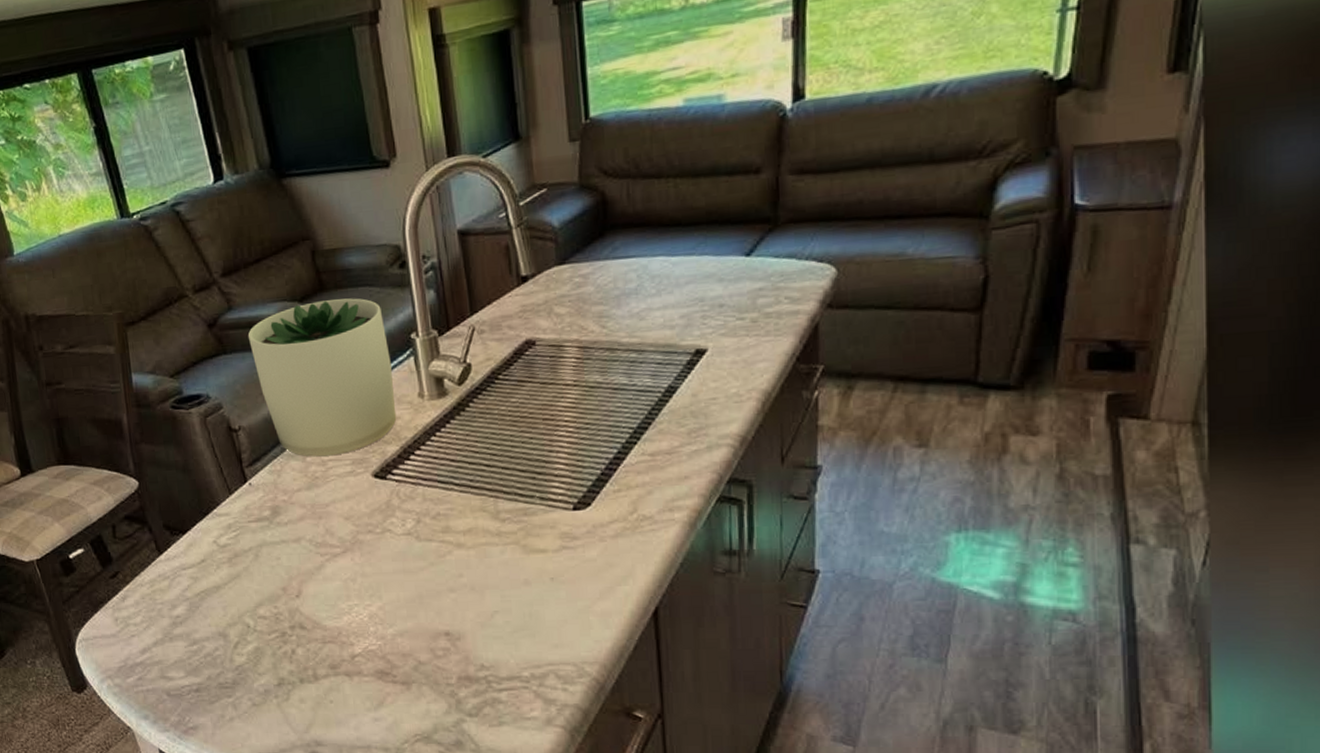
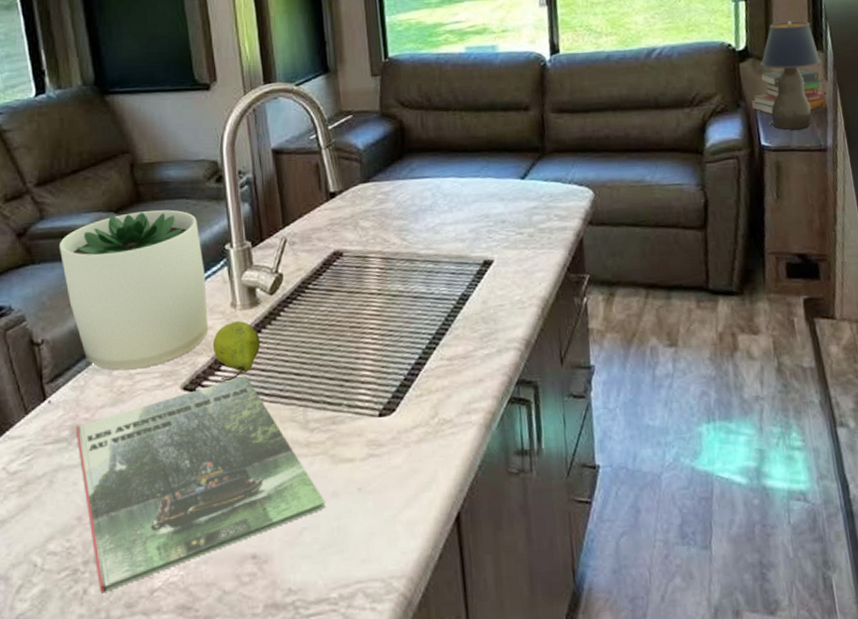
magazine: none [275,466,518,655] -> present [75,376,326,594]
fruit: none [401,411,449,471] -> present [212,321,260,382]
books: none [1066,97,1181,164] -> present [751,68,826,115]
table lamp: none [1089,31,1182,183] -> present [761,21,821,130]

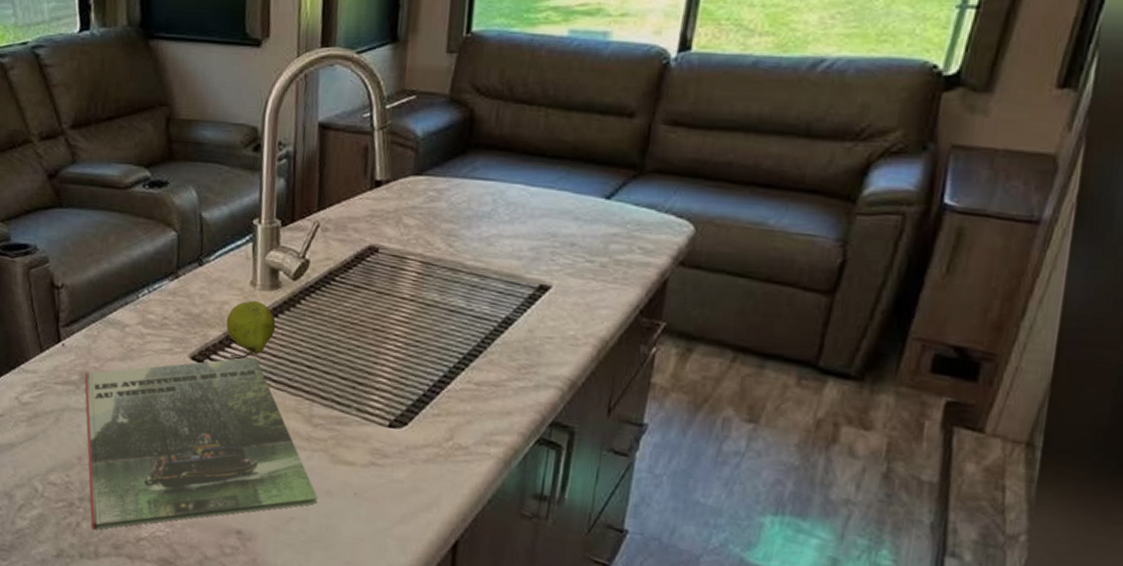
planter: present [59,209,209,371] -> none [87,170,229,331]
books: present [751,68,826,115] -> none [943,108,1062,168]
table lamp: present [761,21,821,130] -> none [962,43,1069,191]

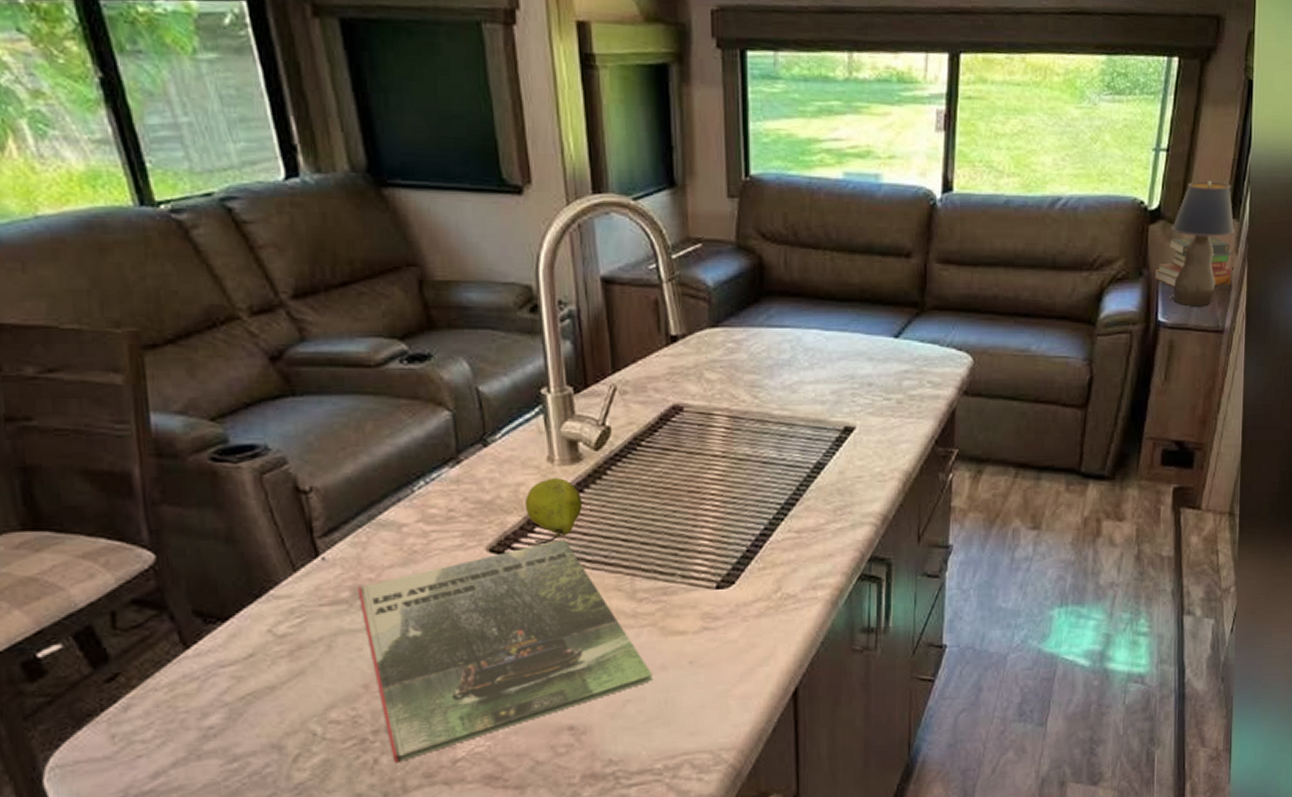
books: none [943,108,1062,168] -> present [1154,237,1232,287]
table lamp: none [962,43,1069,191] -> present [1169,181,1235,307]

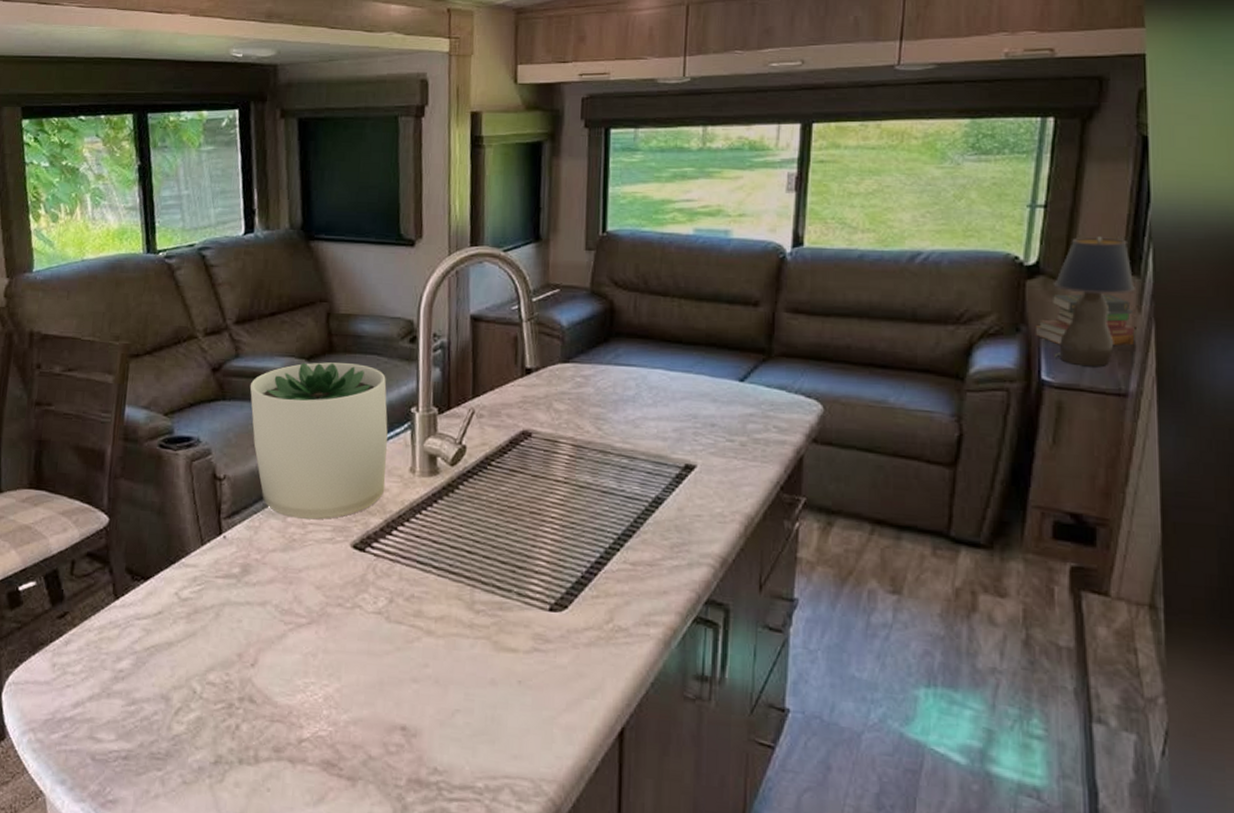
planter: none [326,341,520,527] -> present [249,362,388,520]
magazine: present [357,539,653,763] -> none [245,544,483,733]
fruit: present [524,478,582,545] -> none [386,487,435,547]

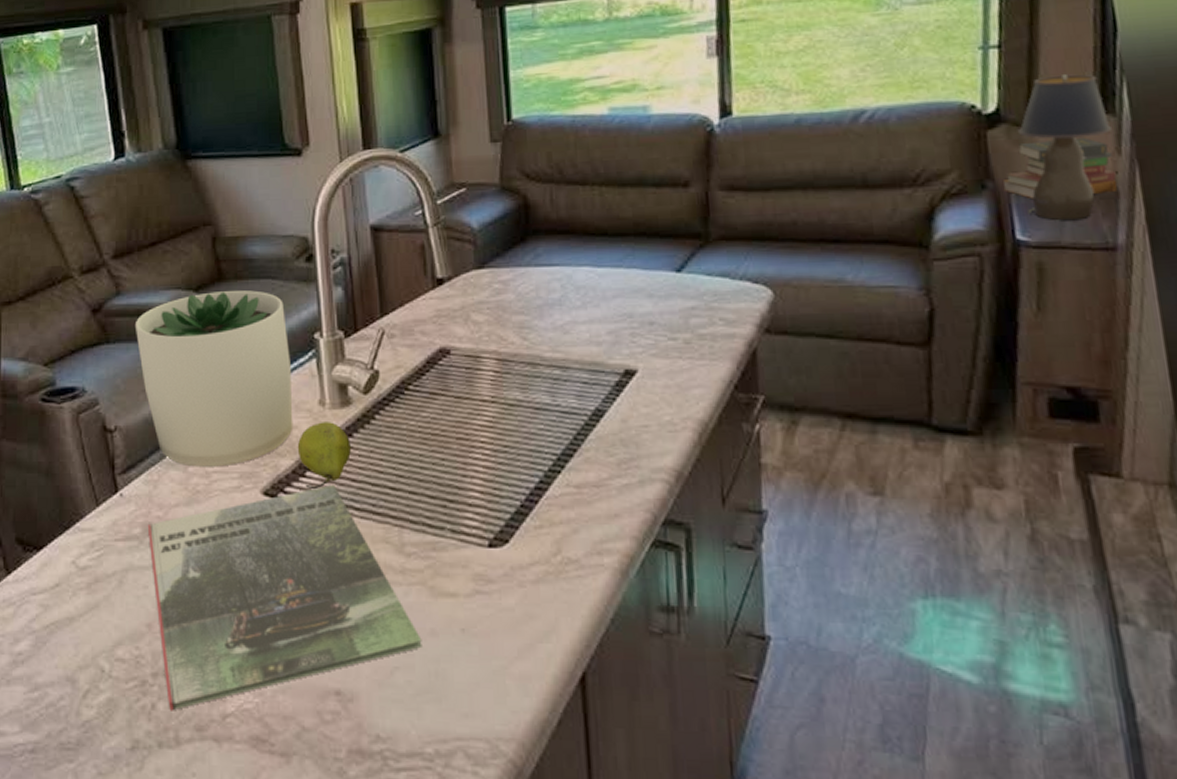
magazine: none [245,544,483,733] -> present [147,485,422,711]
fruit: none [386,487,435,547] -> present [297,422,351,490]

